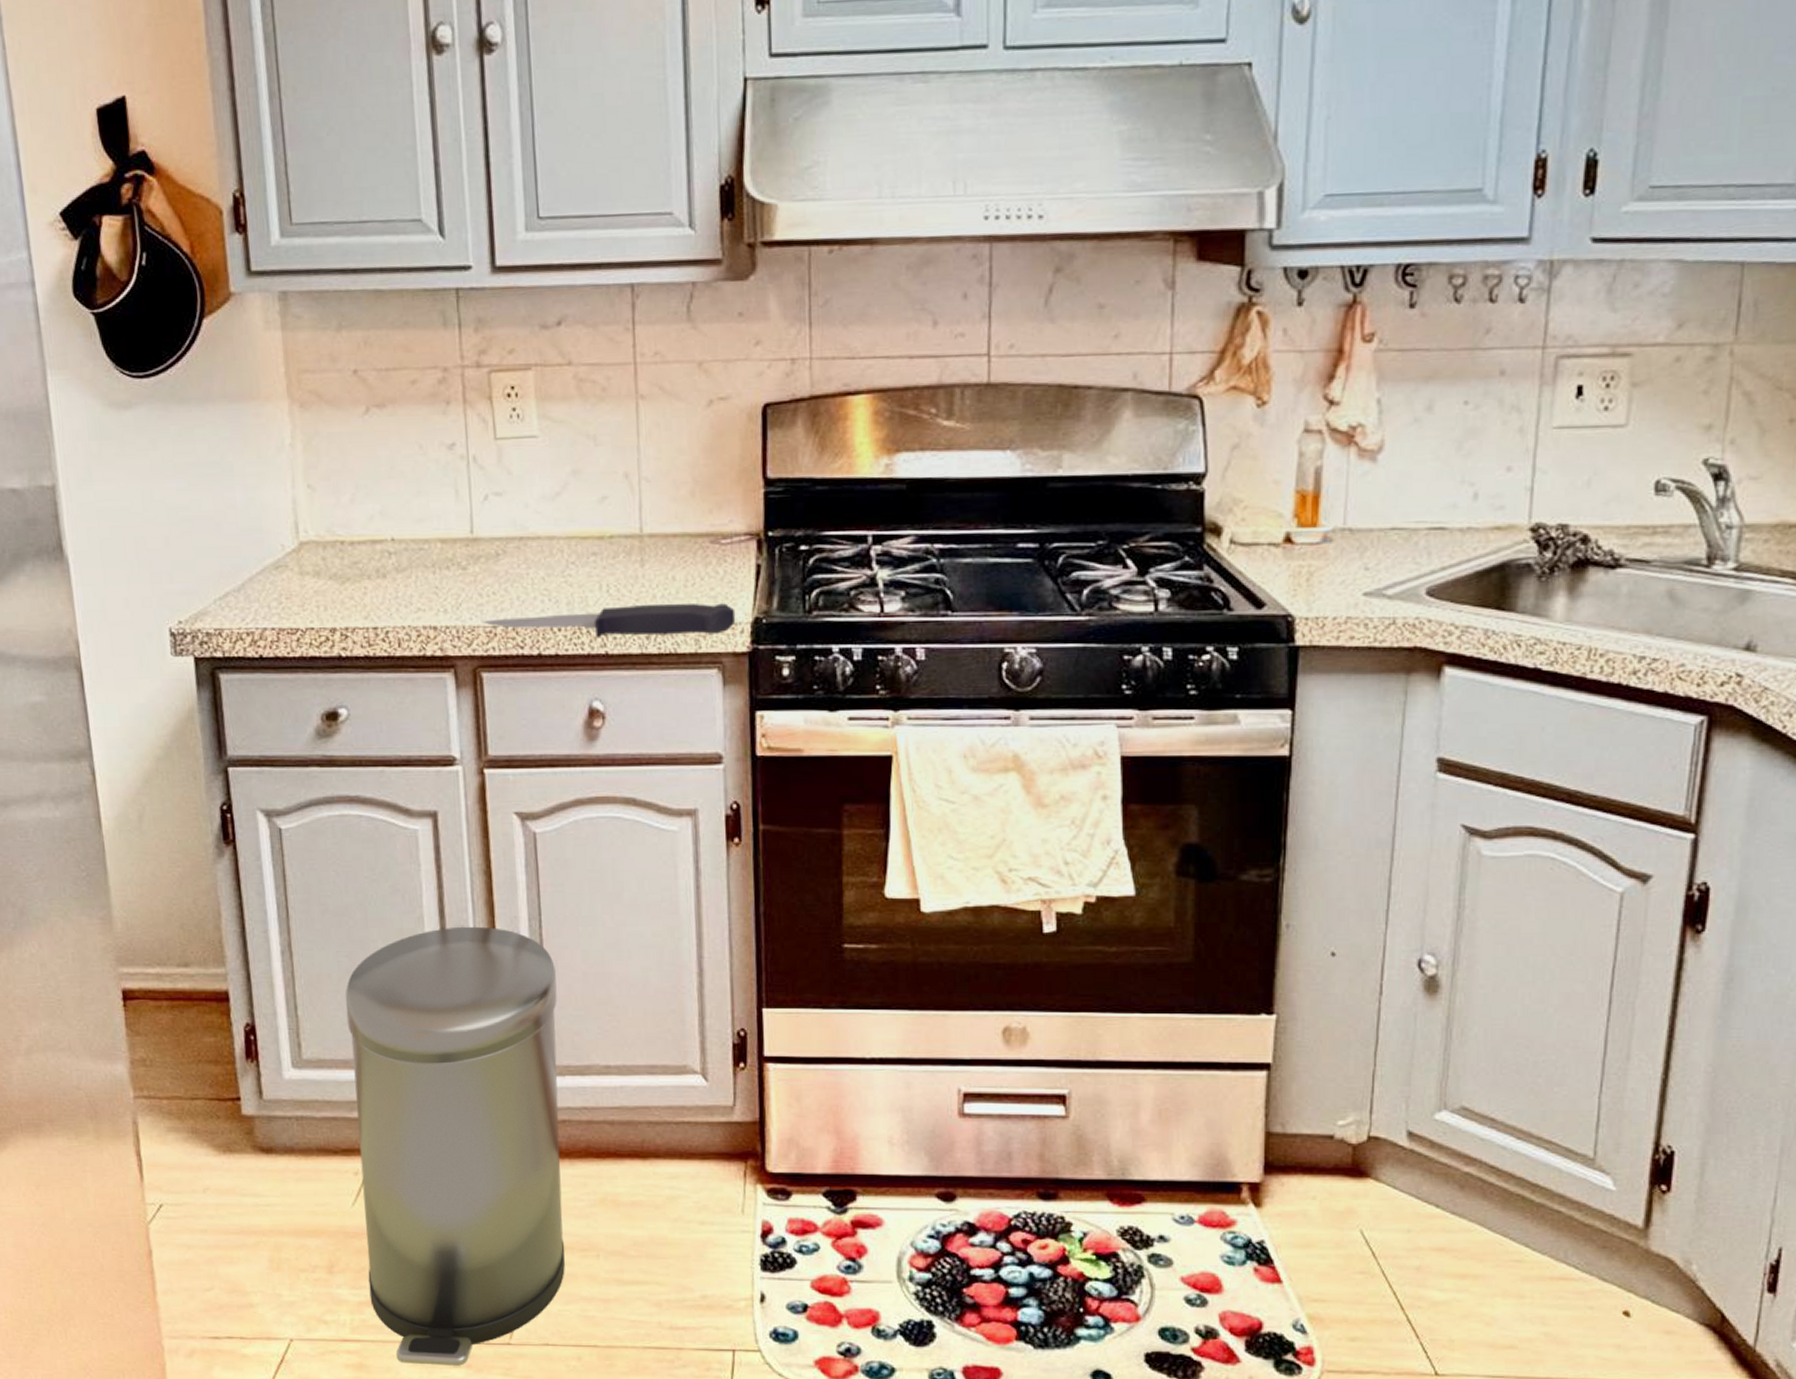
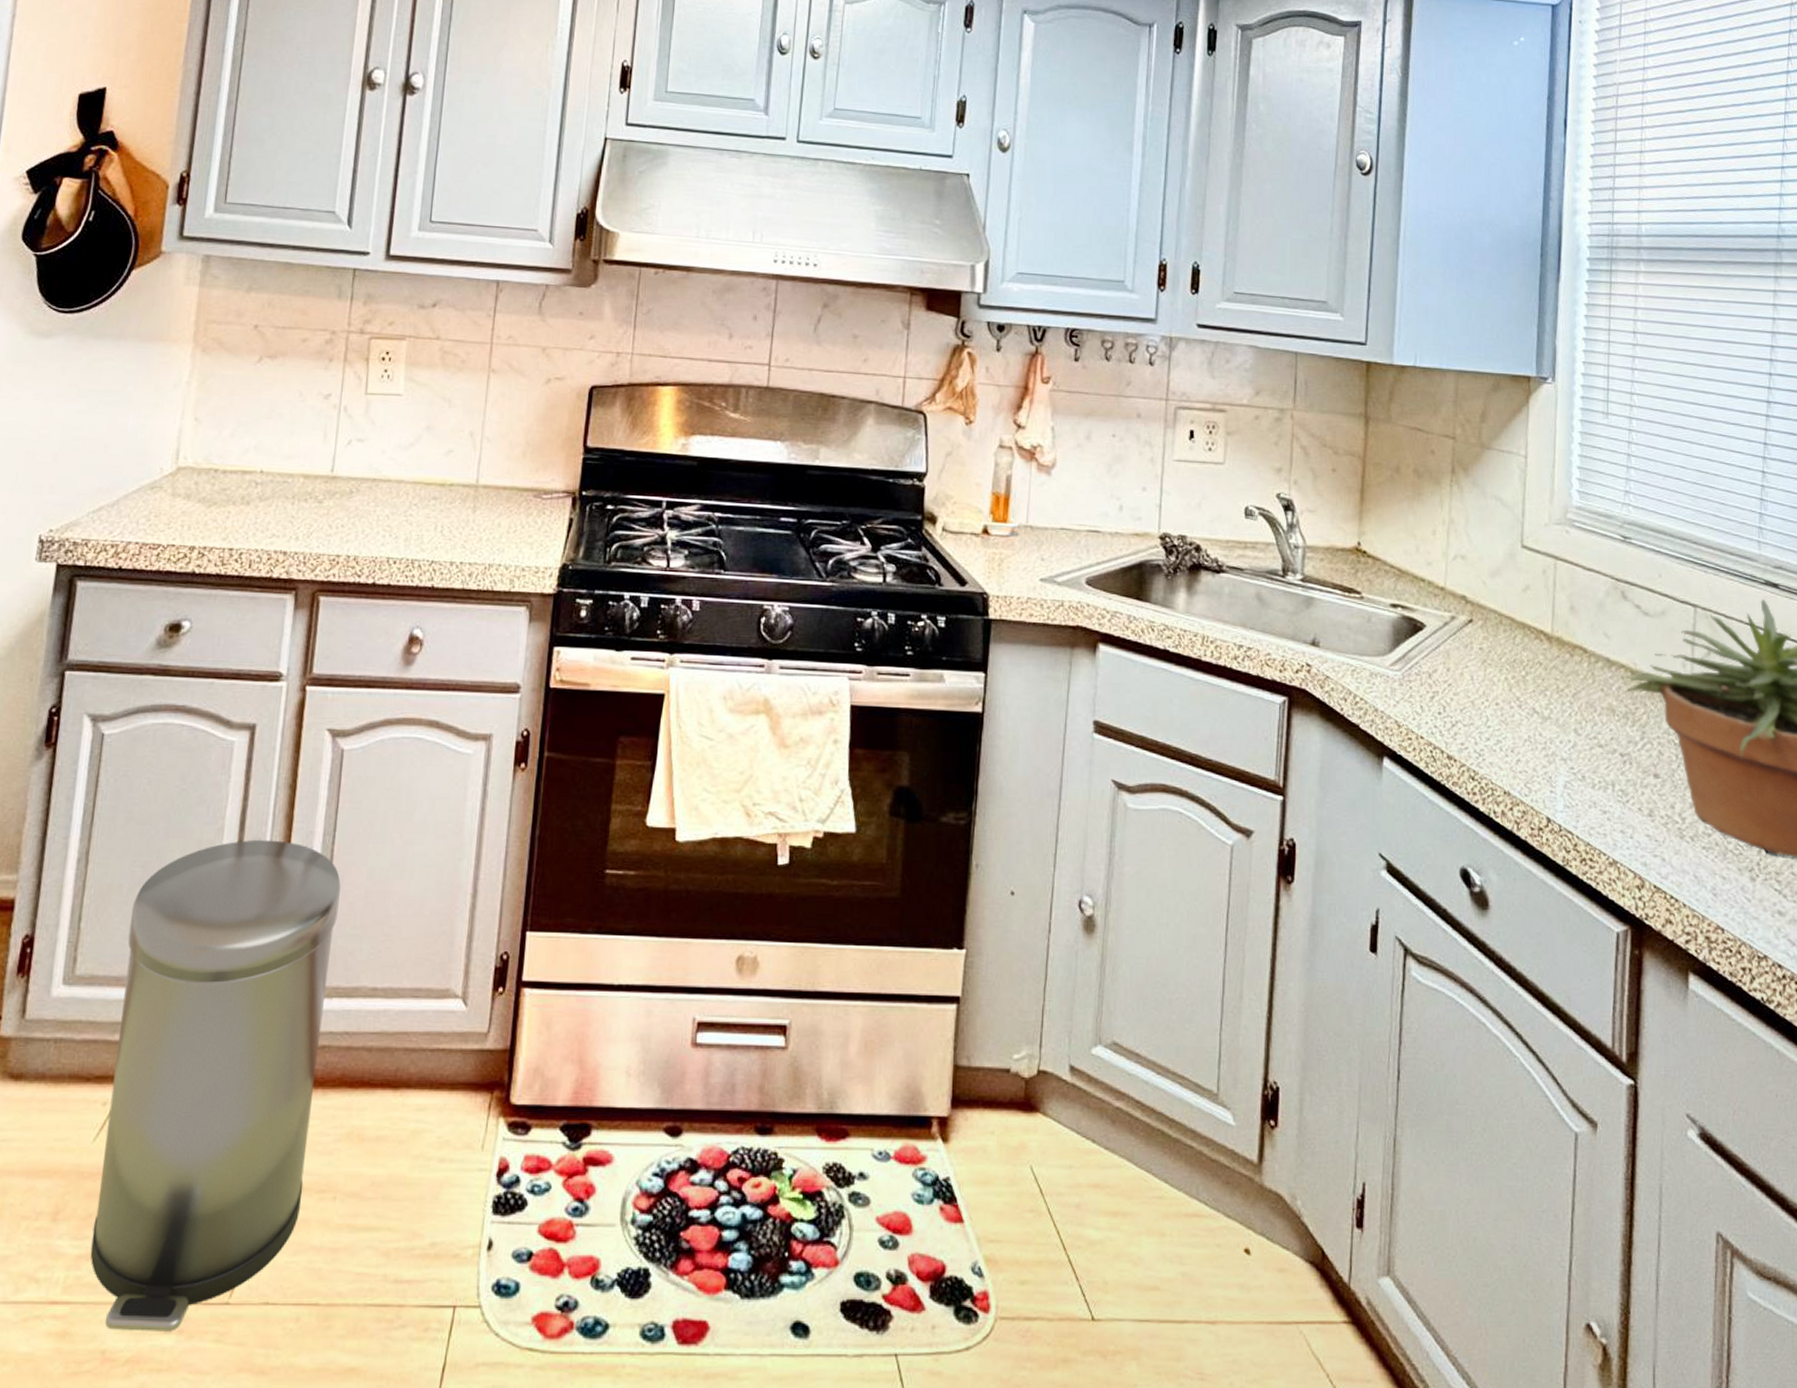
knife: present [482,603,736,639] -> none [328,545,548,576]

